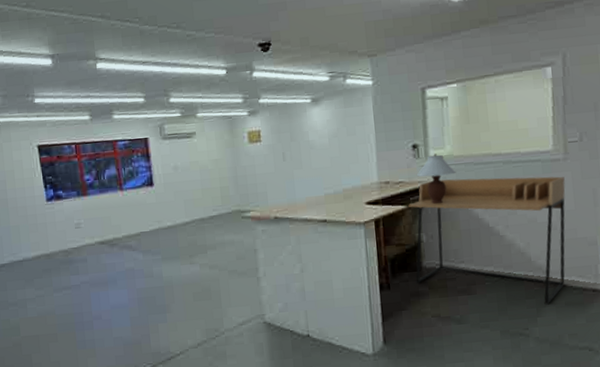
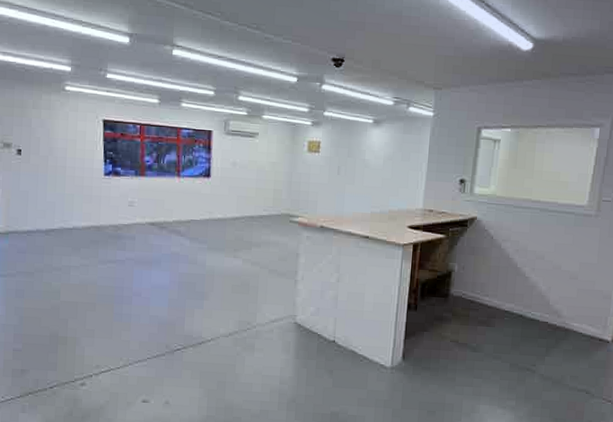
desk: present [408,176,566,305] -> none [441,216,593,347]
table lamp: present [416,154,457,205] -> none [459,191,496,239]

